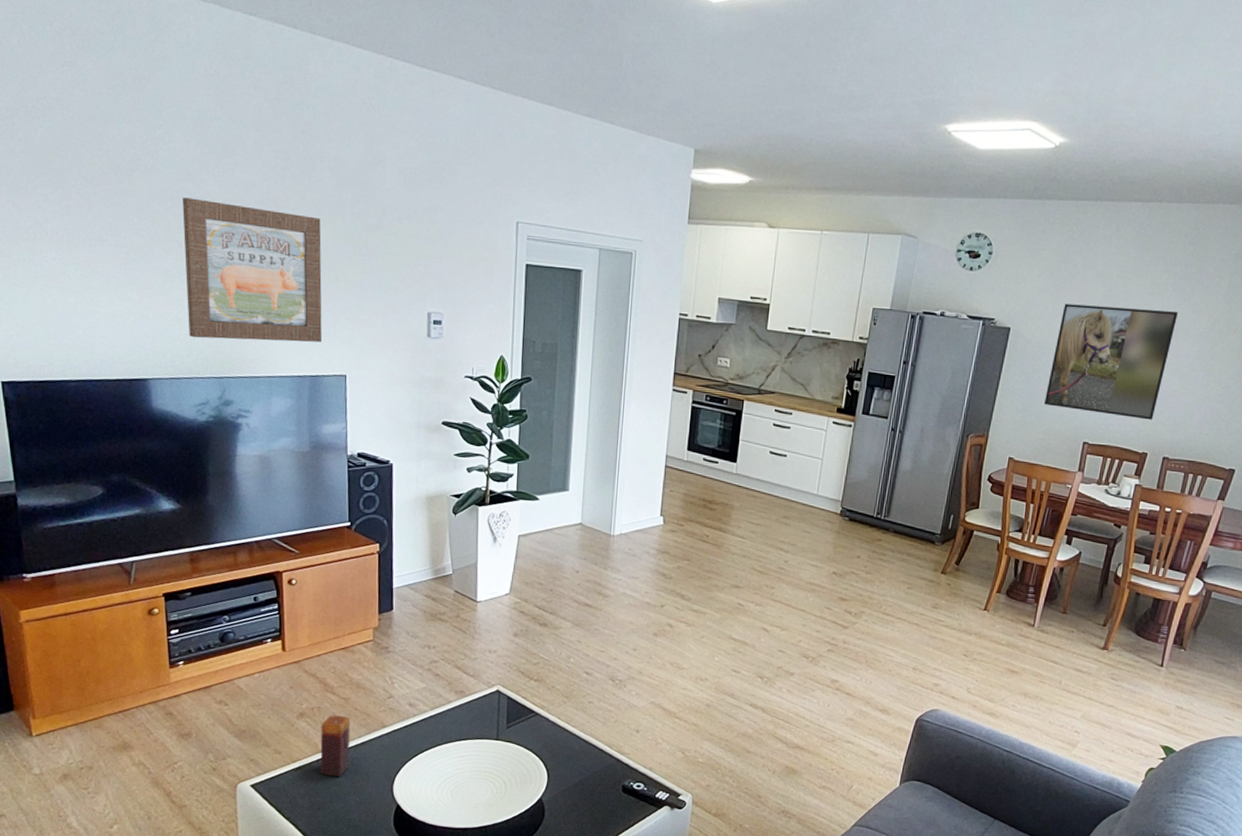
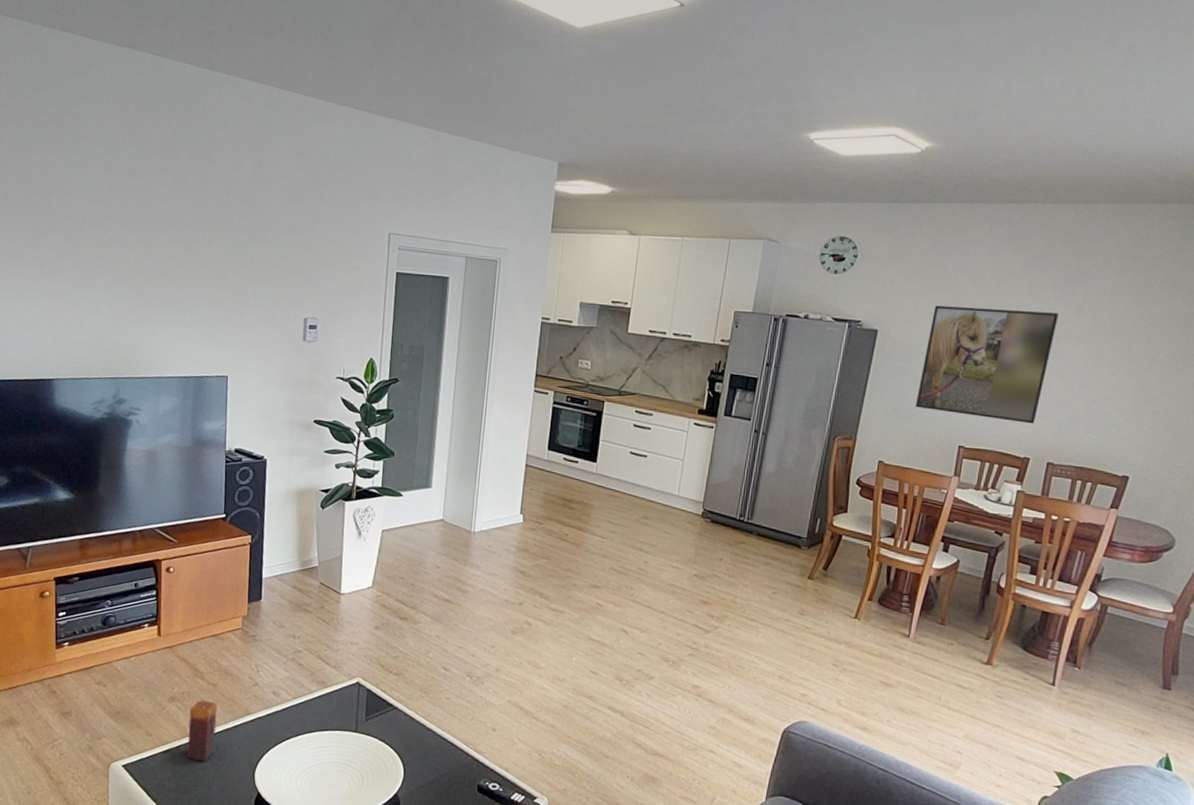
wall art: present [182,197,322,343] -> none [90,217,211,346]

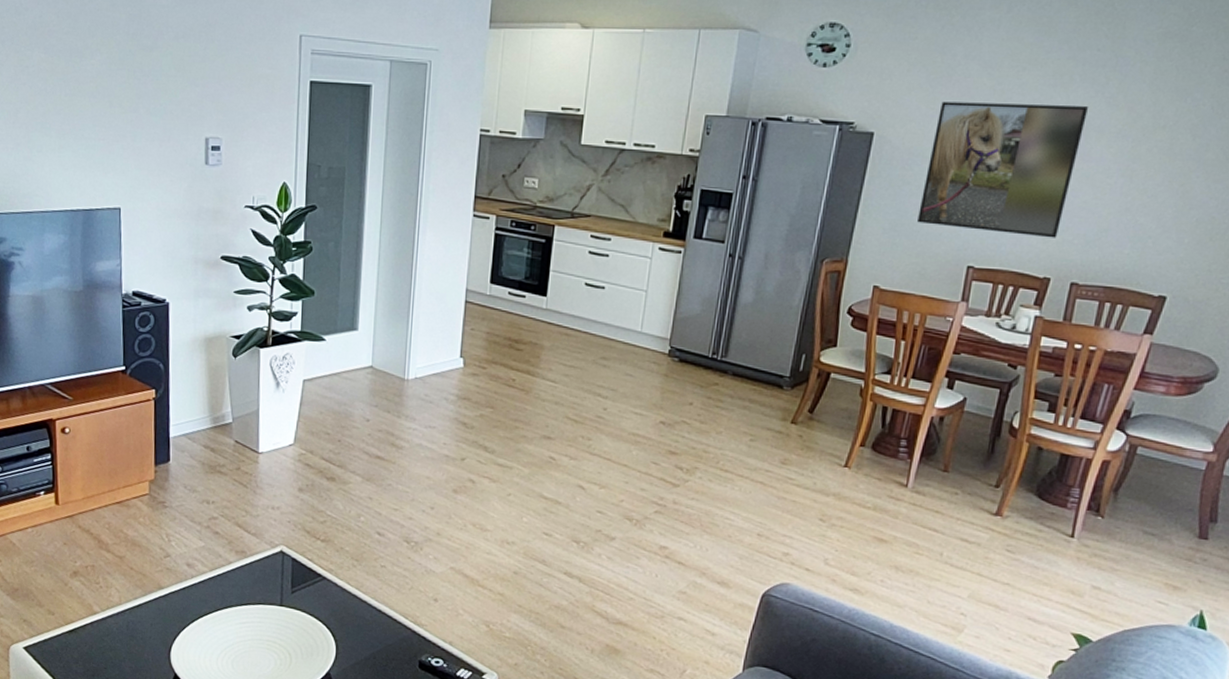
candle: present [187,700,218,762] -> none [94,574,126,642]

